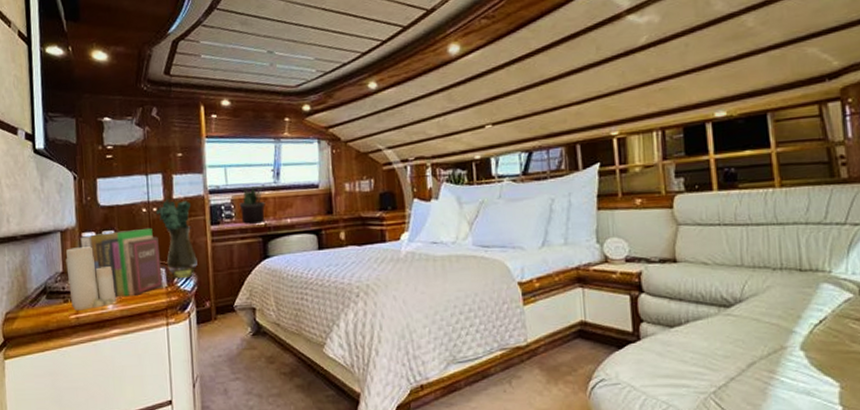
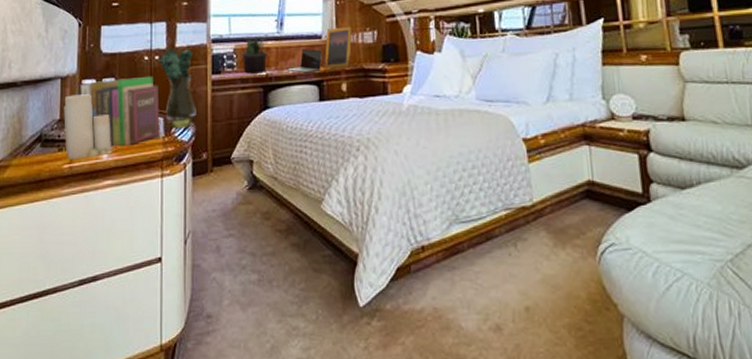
laptop: none [285,198,320,223] -> present [287,49,322,73]
picture frame: none [322,175,350,218] -> present [324,26,353,69]

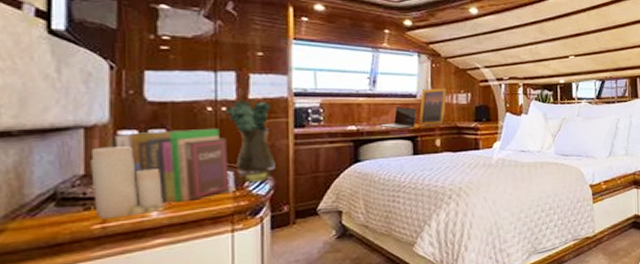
planter: present [241,36,268,75] -> none [329,91,359,130]

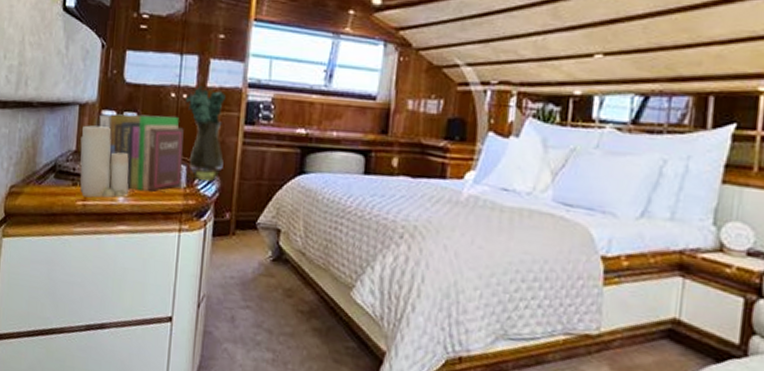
laptop: present [380,107,417,129] -> none [331,111,374,139]
picture frame: present [418,88,447,126] -> none [374,89,415,140]

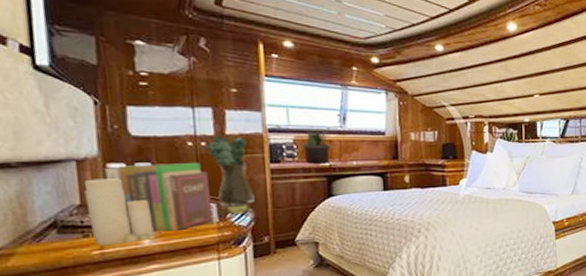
planter: none [280,84,311,133] -> present [302,128,331,165]

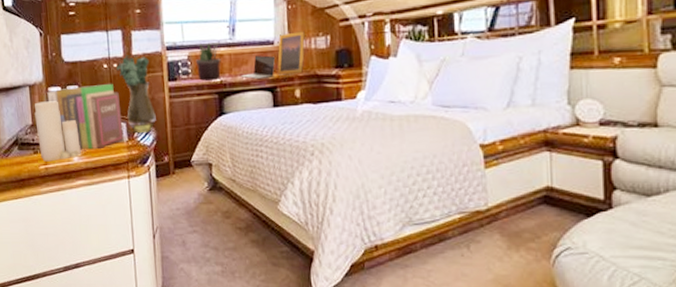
laptop: none [351,144,386,166] -> present [241,55,275,80]
picture frame: none [387,125,415,163] -> present [277,31,305,76]

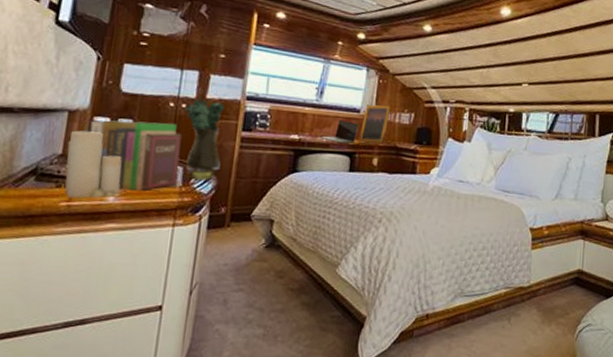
planter: present [195,42,221,82] -> none [275,98,304,138]

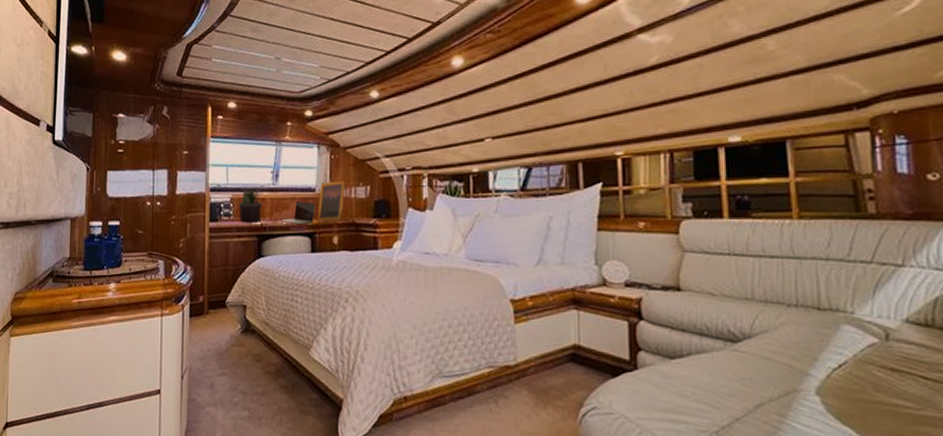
candle: present [64,124,123,199] -> none [73,229,116,296]
books: present [90,120,182,192] -> none [88,220,161,286]
vase: present [185,95,224,180] -> none [160,192,194,271]
planter: none [275,98,304,138] -> present [238,186,263,224]

